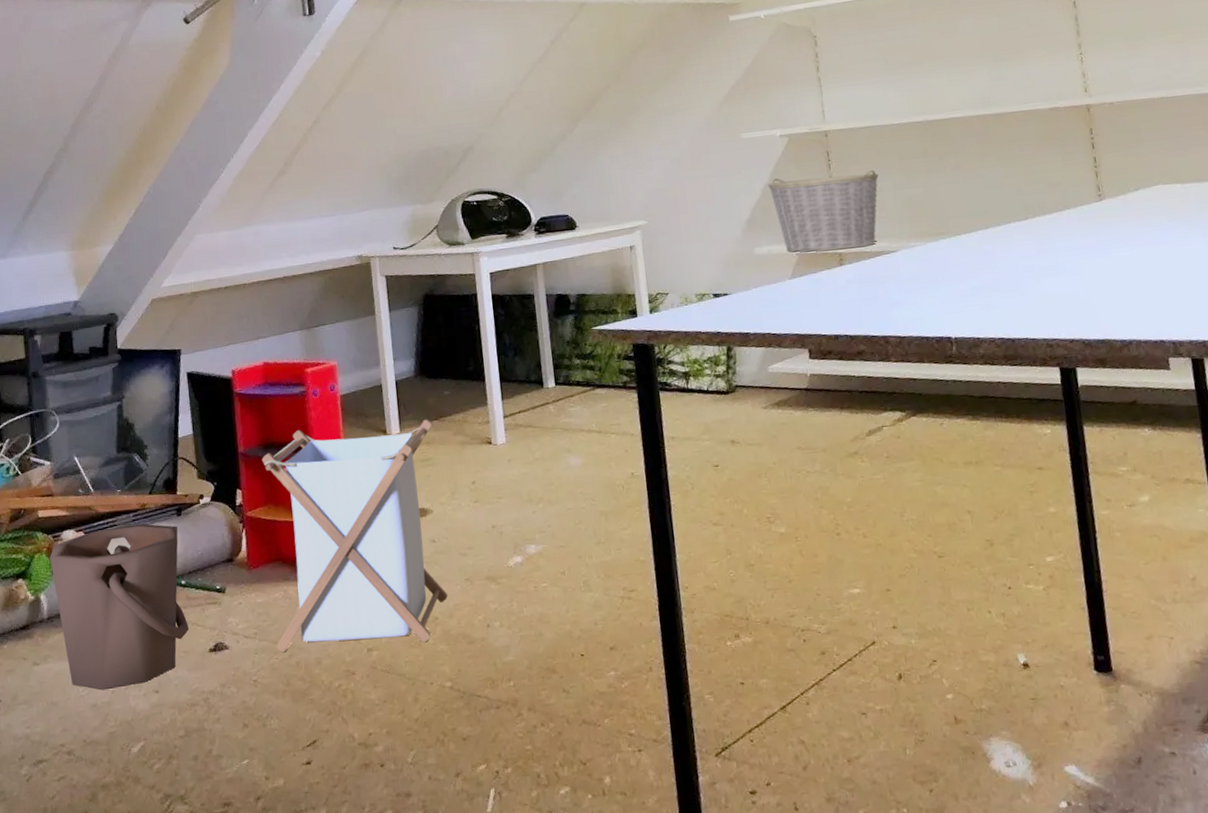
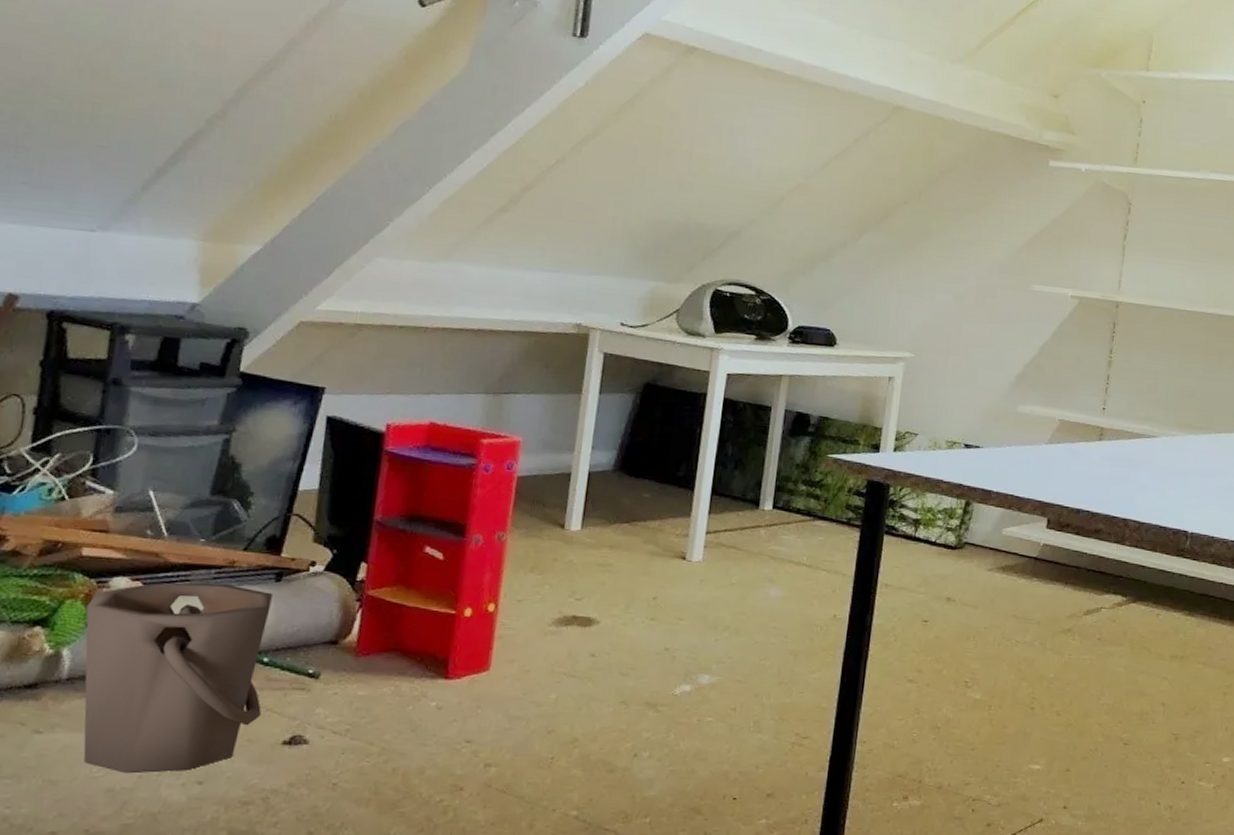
laundry basket: present [261,419,448,653] -> none [370,506,622,765]
basket: present [768,170,879,252] -> none [1047,339,1158,427]

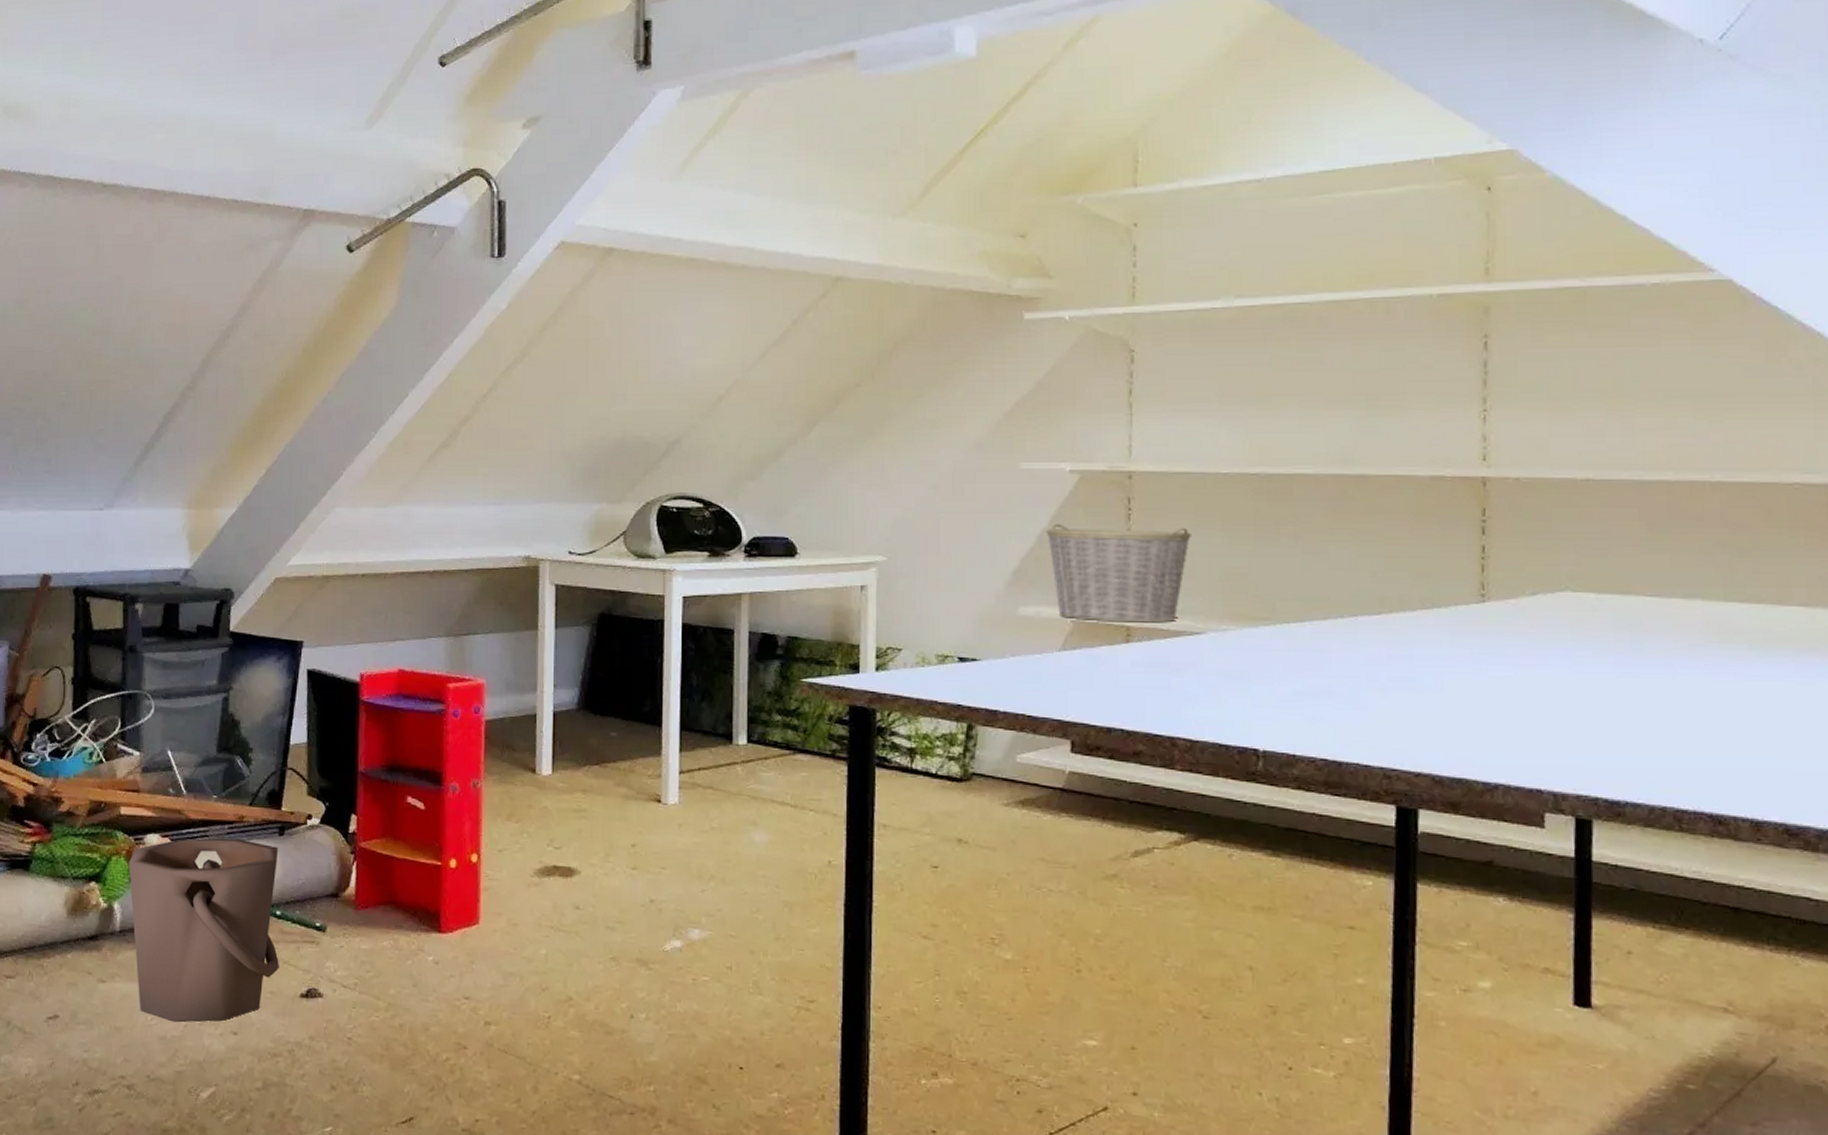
basket: none [1047,339,1158,427] -> present [1046,524,1191,623]

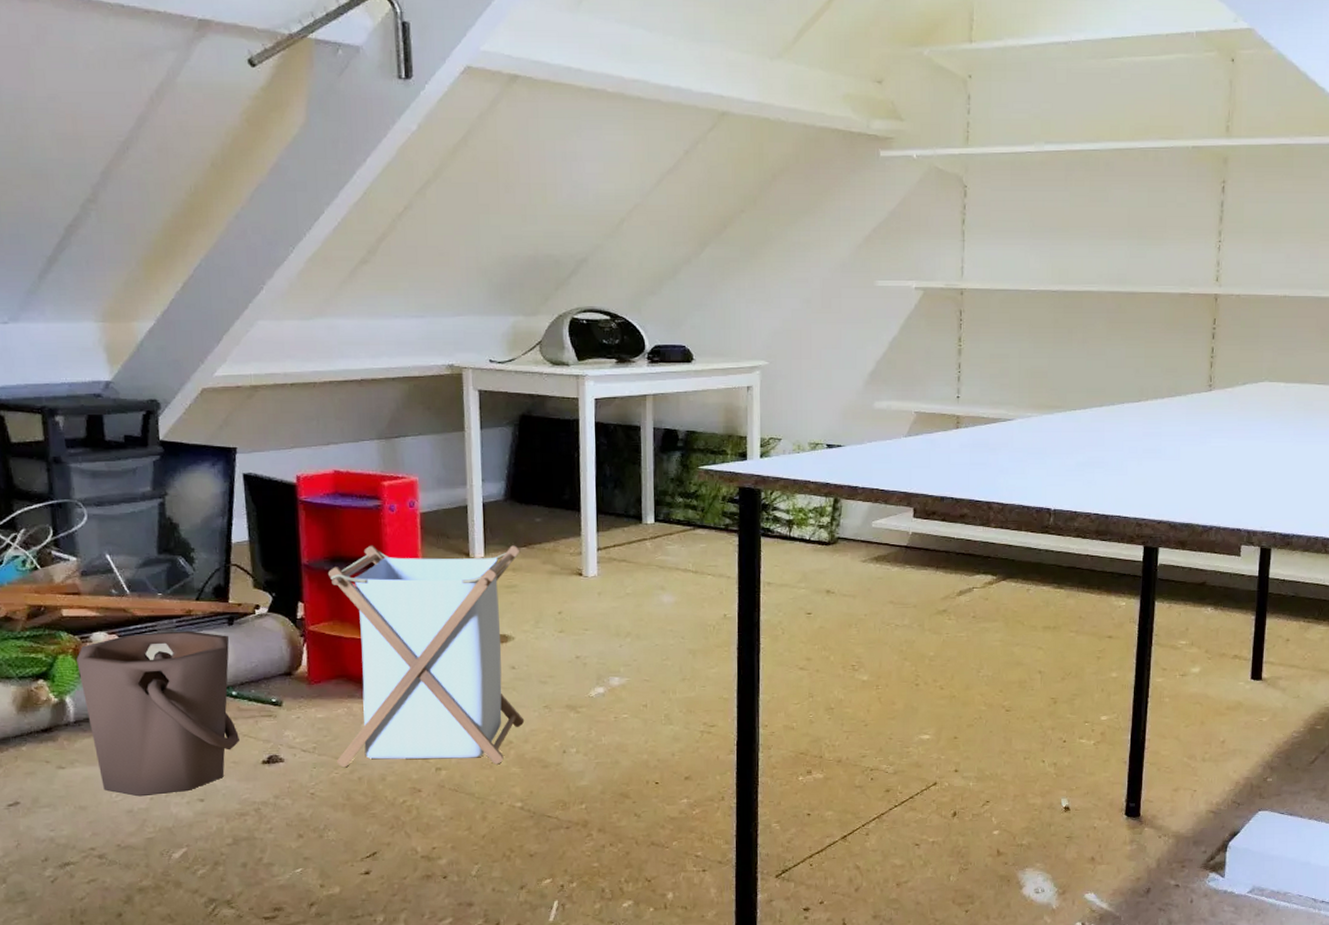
laundry basket: none [377,754,592,1025] -> present [327,545,525,768]
basket: present [1046,524,1191,623] -> none [896,333,1007,412]

